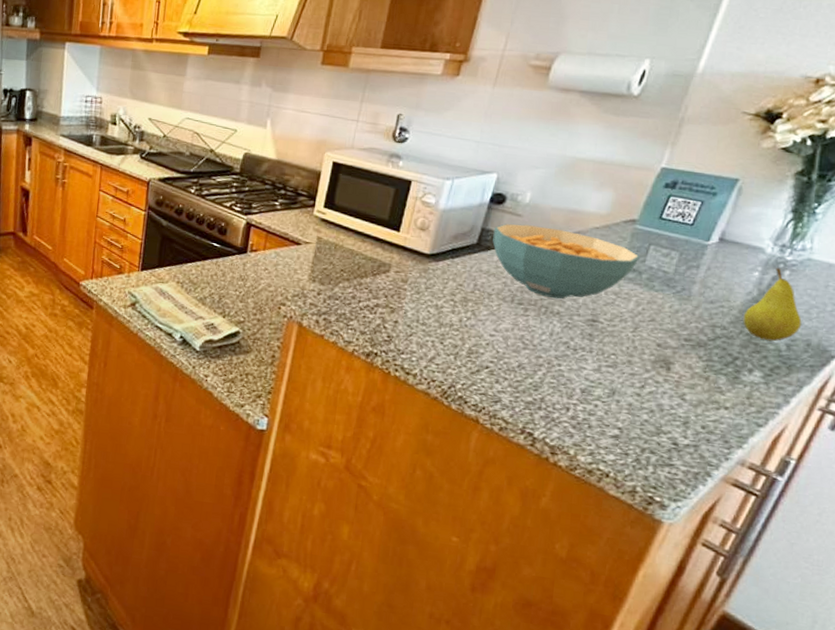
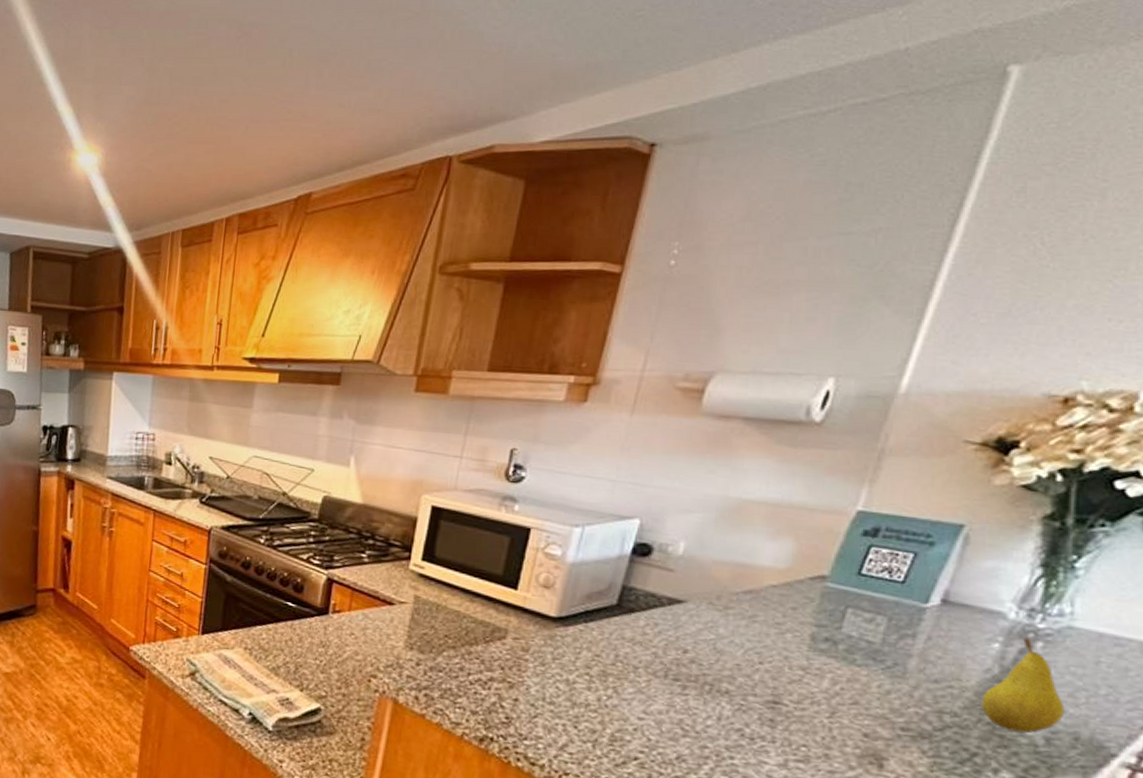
cereal bowl: present [492,224,640,300] -> none [637,580,834,675]

